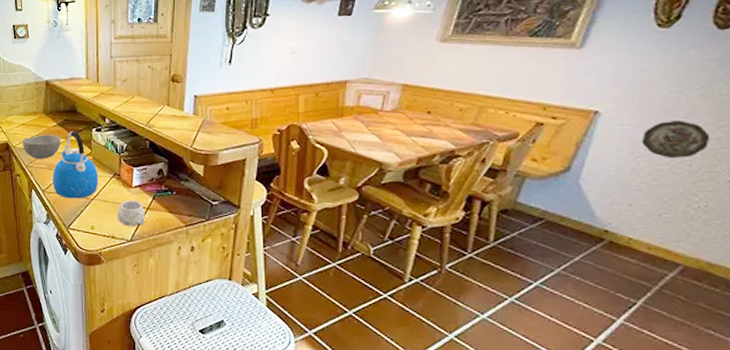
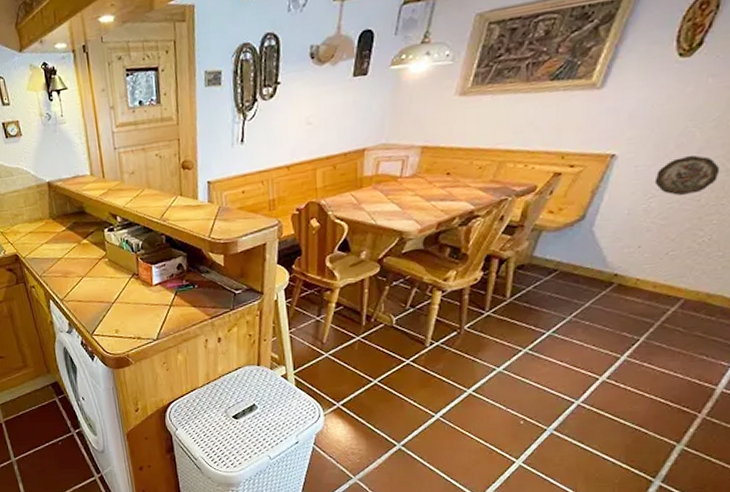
bowl: present [22,135,61,159] -> none [32,240,73,268]
kettle: present [52,131,99,199] -> none [68,233,118,305]
mug: present [117,200,145,226] -> none [140,299,169,325]

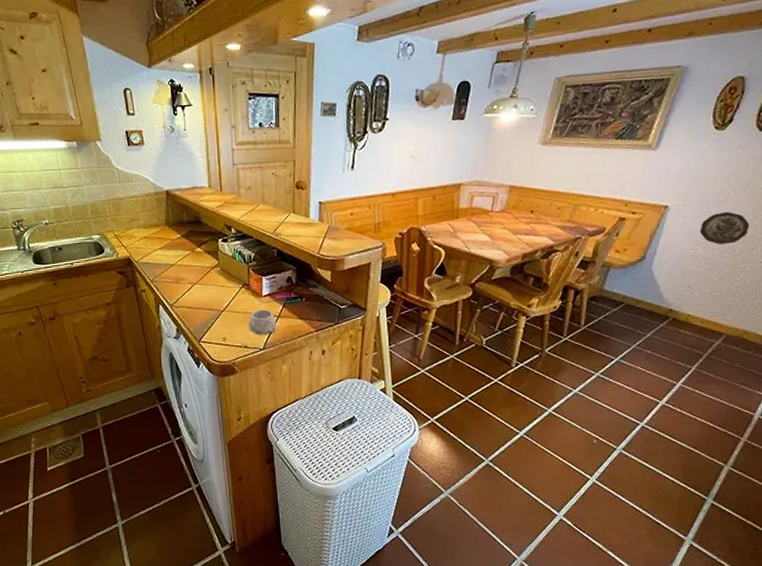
mug: none [140,299,169,325] -> present [248,309,276,335]

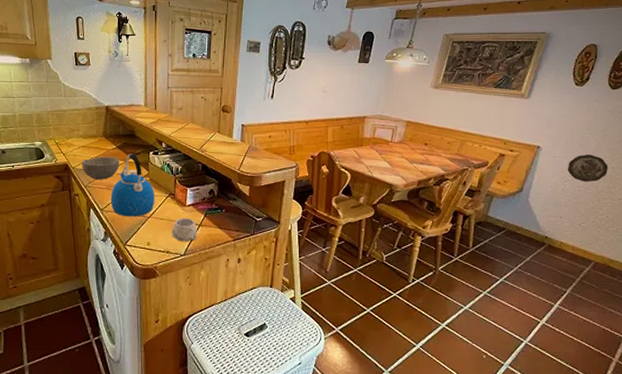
bowl: none [145,247,186,273] -> present [82,157,120,180]
kettle: none [179,242,228,312] -> present [110,154,155,217]

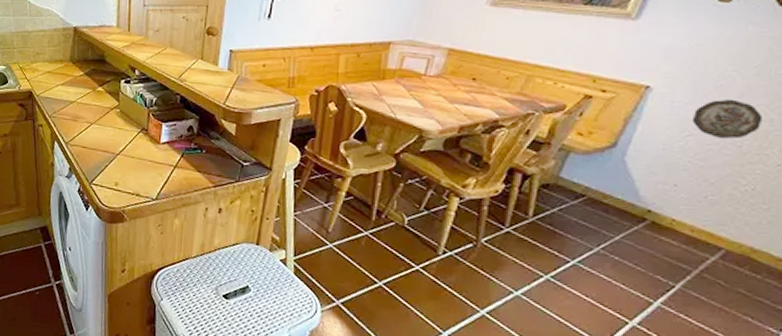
bowl: present [82,157,120,180] -> none [46,84,87,110]
kettle: present [110,154,155,217] -> none [76,81,126,153]
mug: present [172,218,197,241] -> none [143,157,172,184]

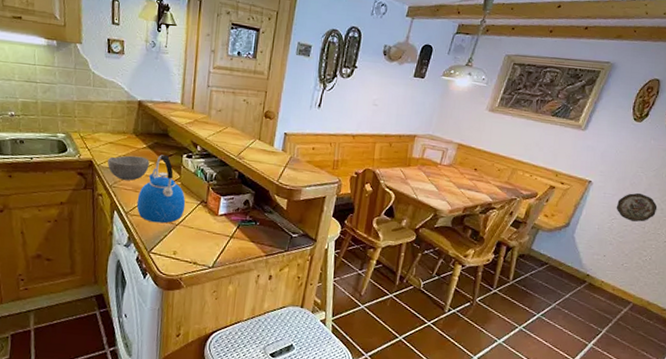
bowl: none [46,84,87,110] -> present [108,155,150,181]
kettle: none [76,81,126,153] -> present [136,154,186,223]

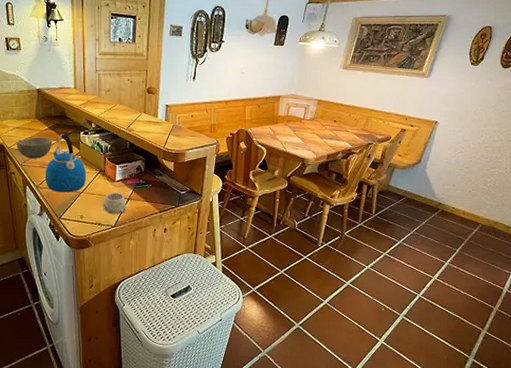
mug: none [200,228,229,253] -> present [103,192,126,214]
decorative plate: present [616,192,658,222] -> none [461,128,497,153]

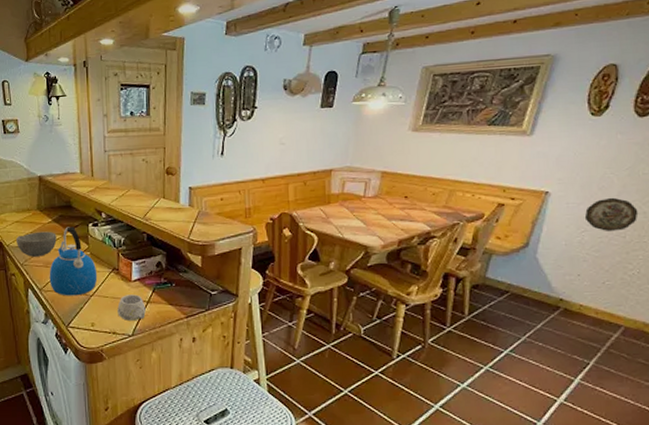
decorative plate: none [461,128,497,153] -> present [584,197,639,231]

